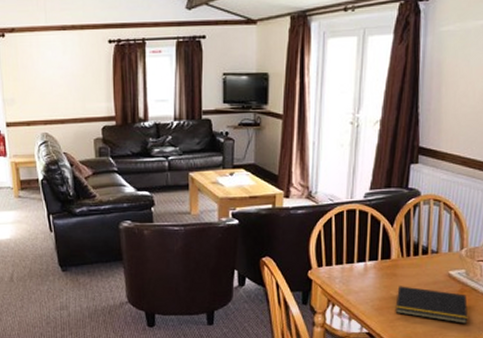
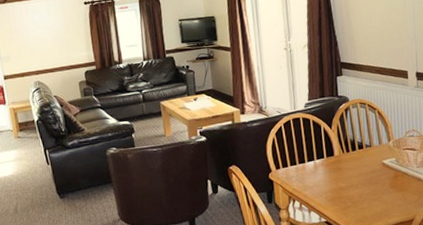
notepad: present [395,286,468,324] -> none [344,177,406,204]

